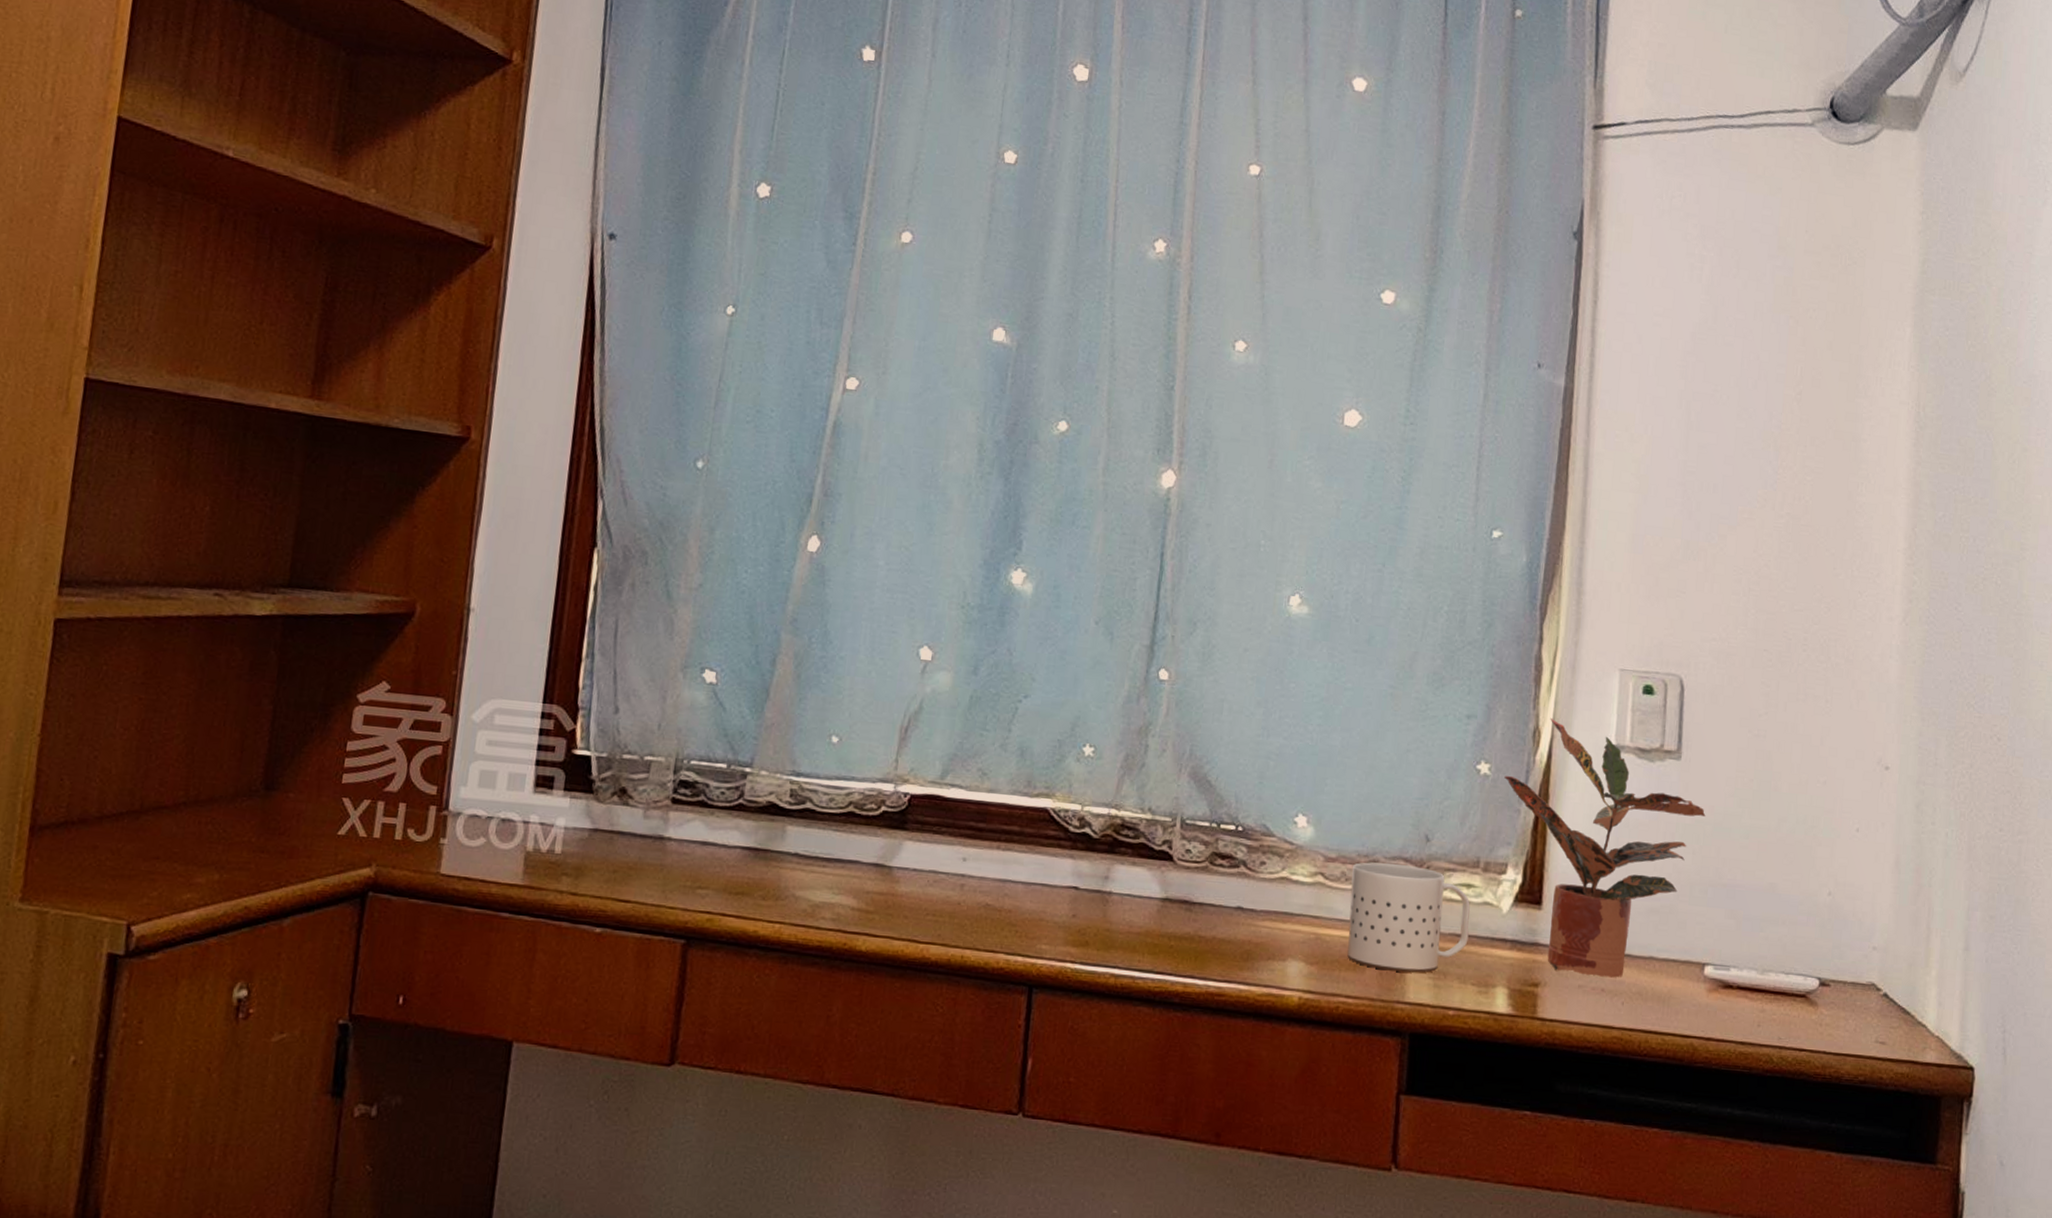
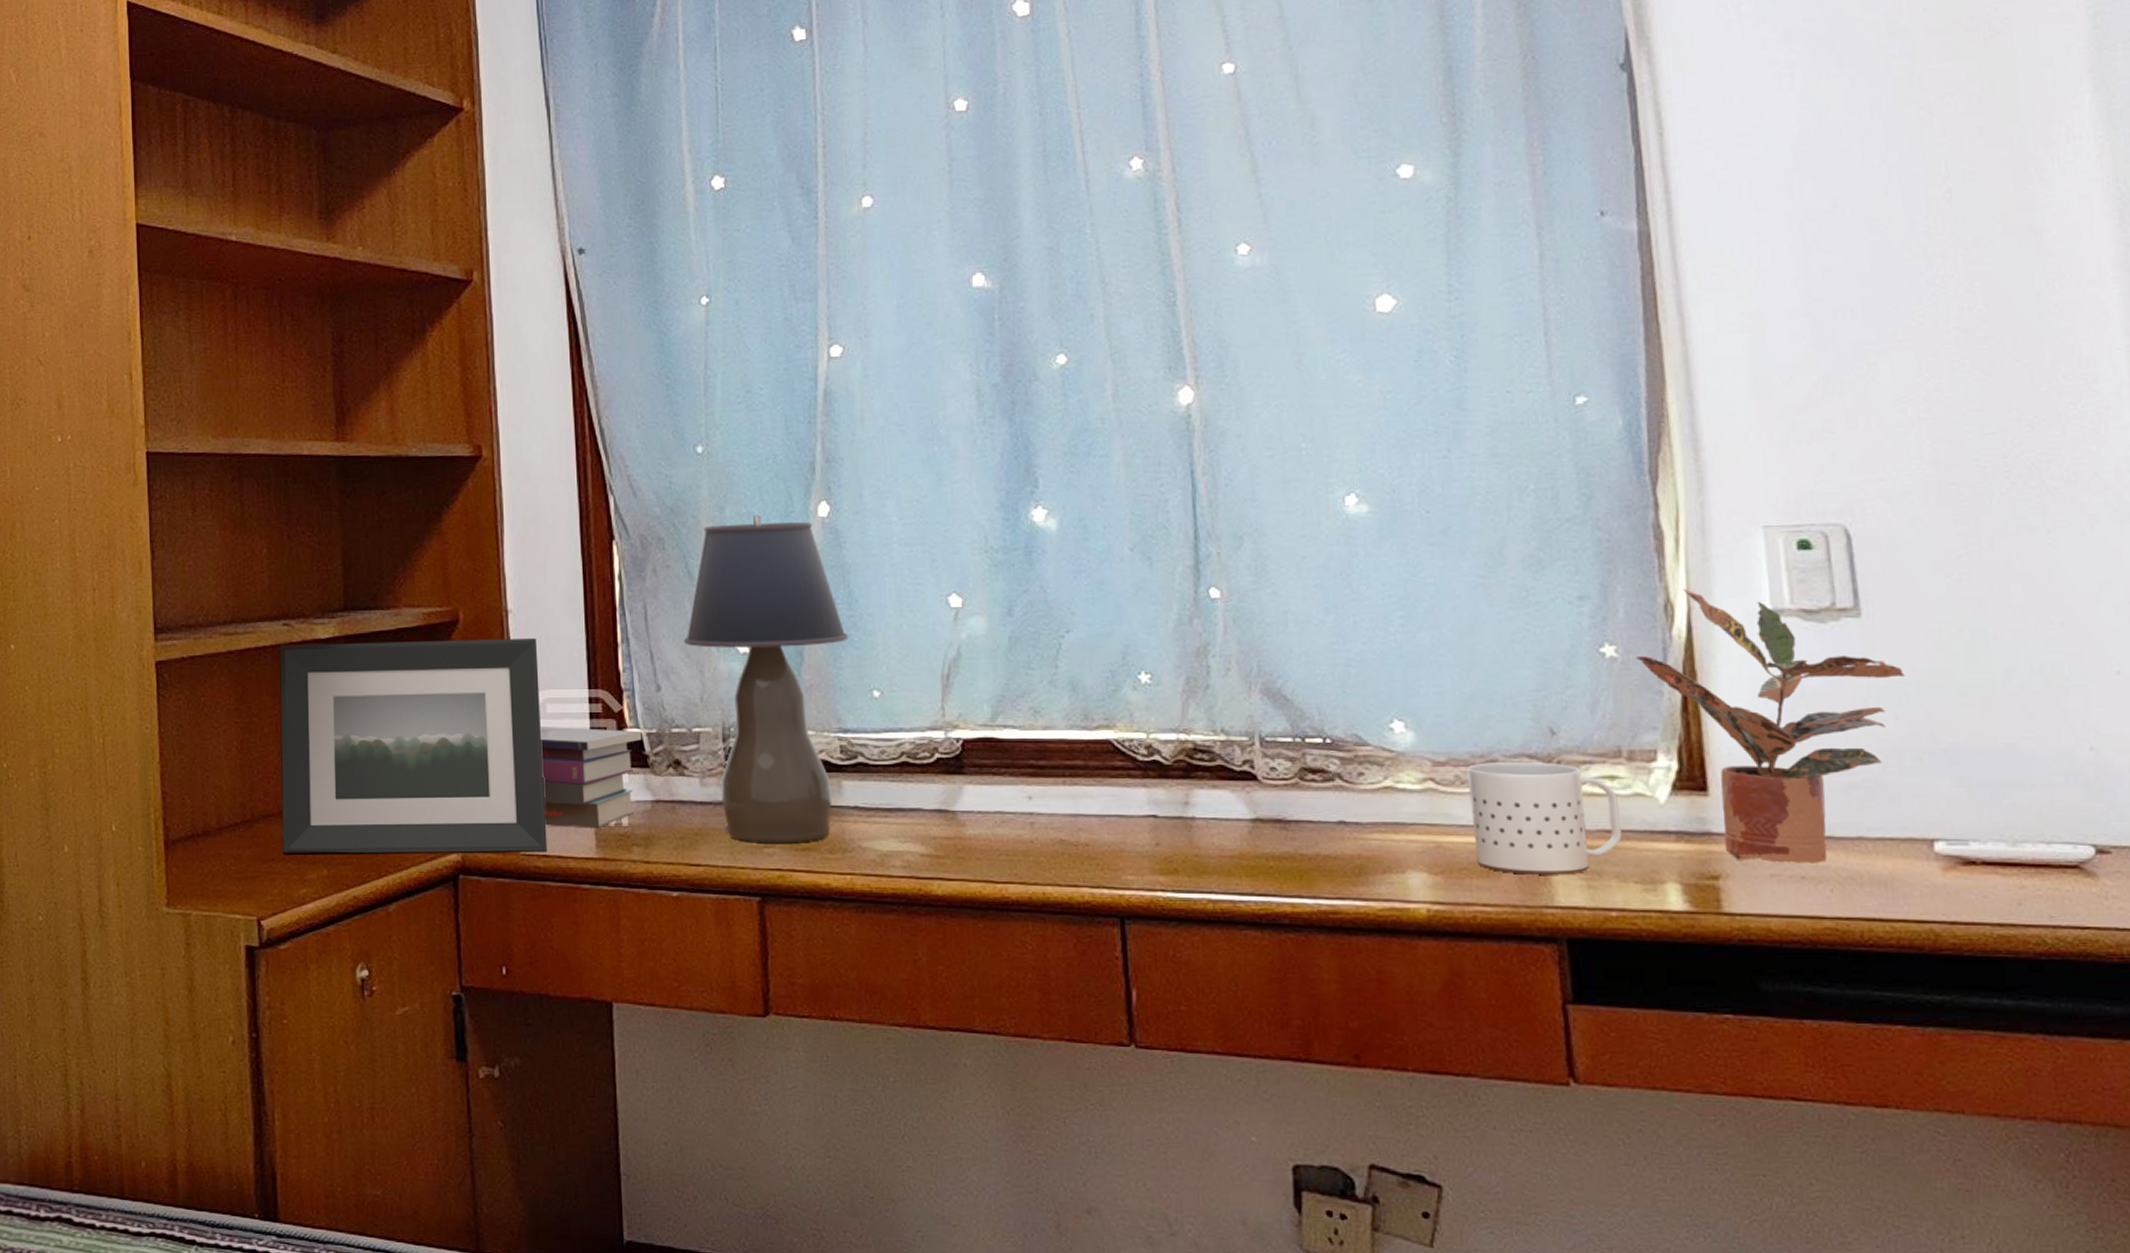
picture frame: none [170,616,496,876] -> present [279,639,548,856]
books: none [472,738,592,854] -> present [539,727,642,829]
table lamp: none [650,540,818,886] -> present [683,514,849,843]

